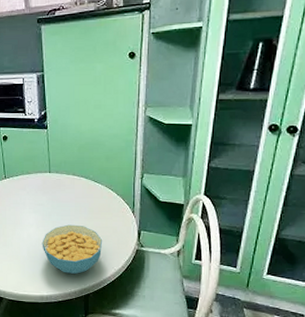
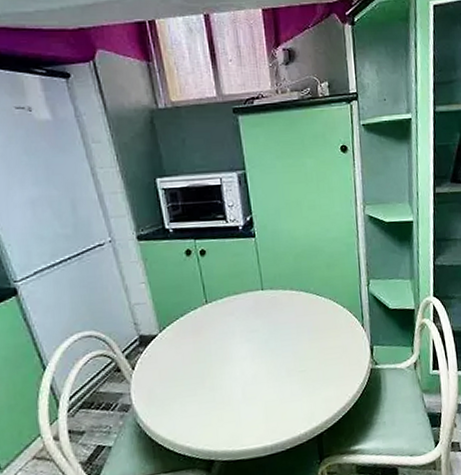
cereal bowl: present [42,224,103,274] -> none [259,349,333,413]

